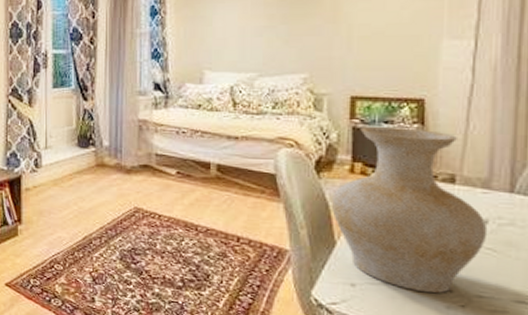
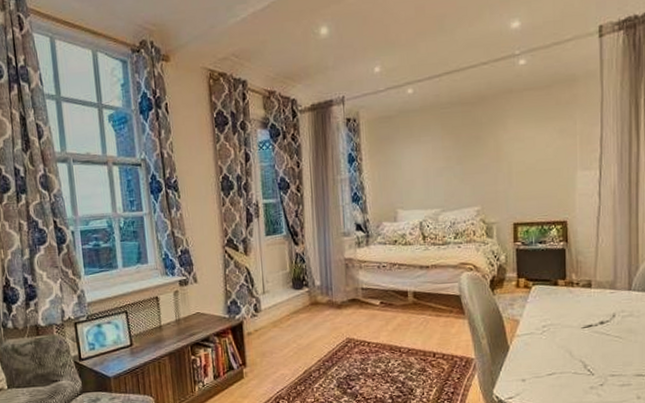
vase: present [331,126,488,294] -> none [503,246,615,379]

